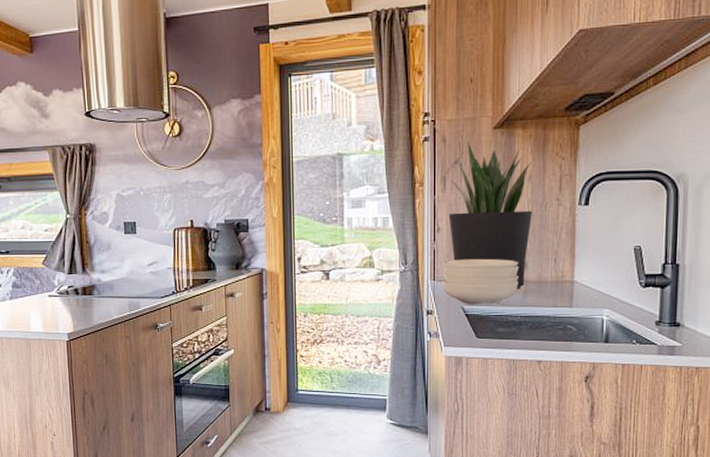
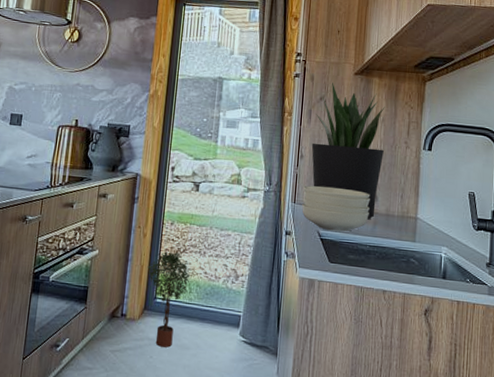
potted tree: none [285,344,332,436] -> present [147,252,192,348]

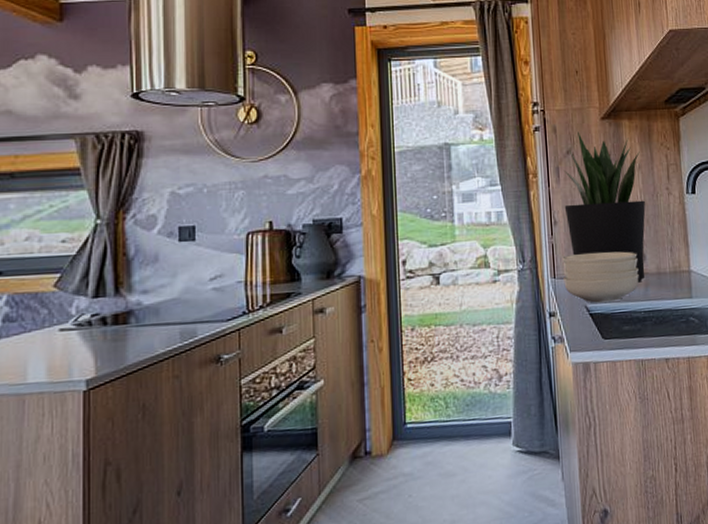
potted tree: present [147,252,192,348] -> none [389,363,446,481]

